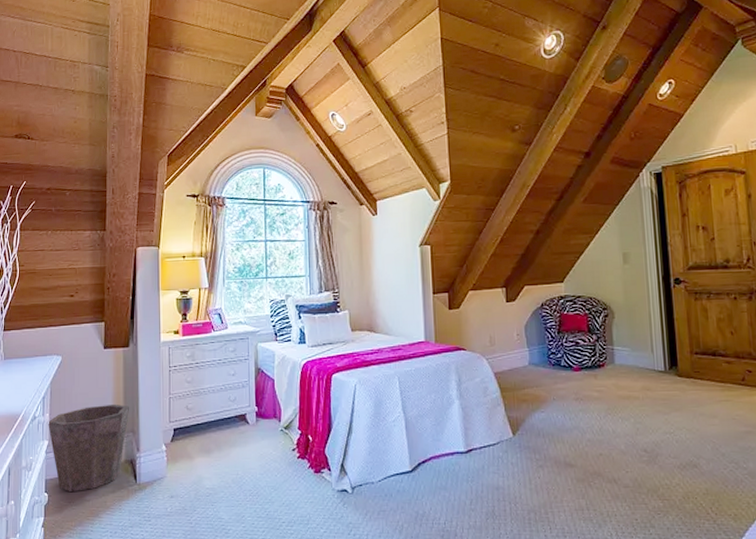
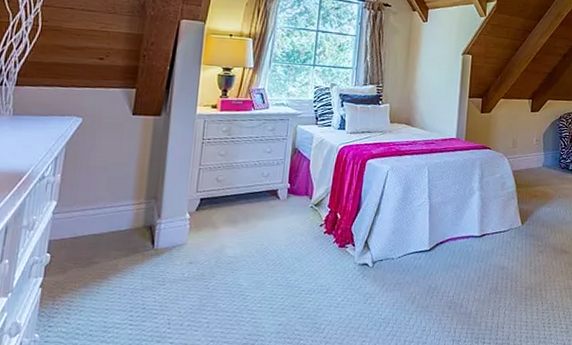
waste bin: present [48,403,130,491] -> none [58,170,155,253]

